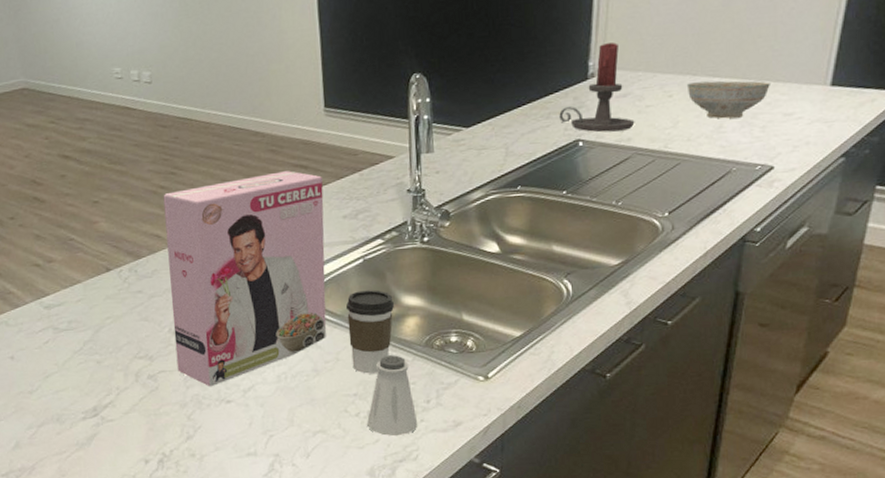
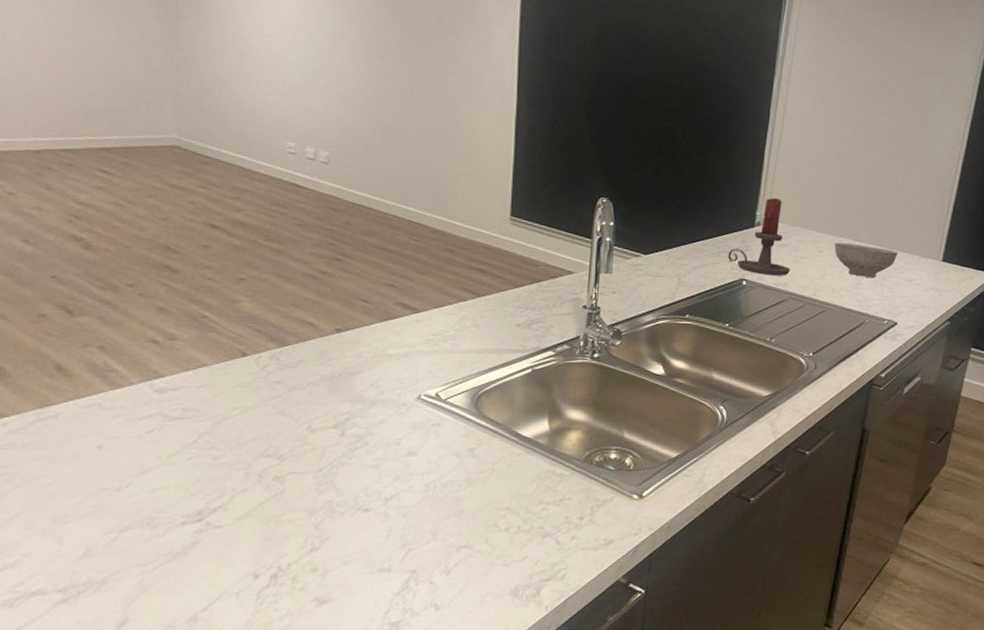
cereal box: present [163,171,327,387] -> none [311,272,500,493]
coffee cup: present [346,290,395,374] -> none [508,401,559,487]
saltshaker: present [366,355,417,437] -> none [515,469,568,554]

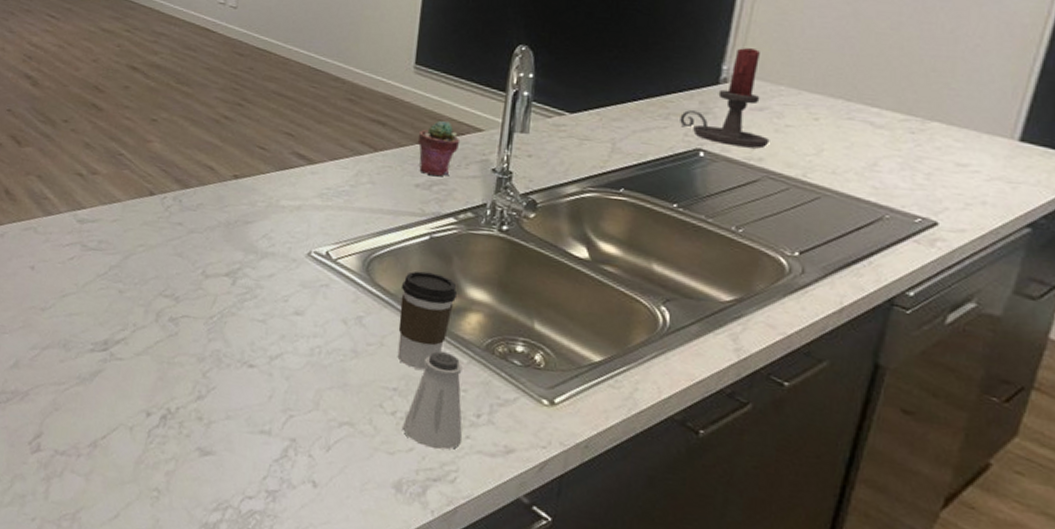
coffee cup: none [508,401,559,487] -> present [397,271,458,370]
saltshaker: none [515,469,568,554] -> present [401,351,463,450]
potted succulent: none [516,265,555,315] -> present [417,120,461,176]
decorative bowl: present [834,243,899,278] -> none [837,108,944,158]

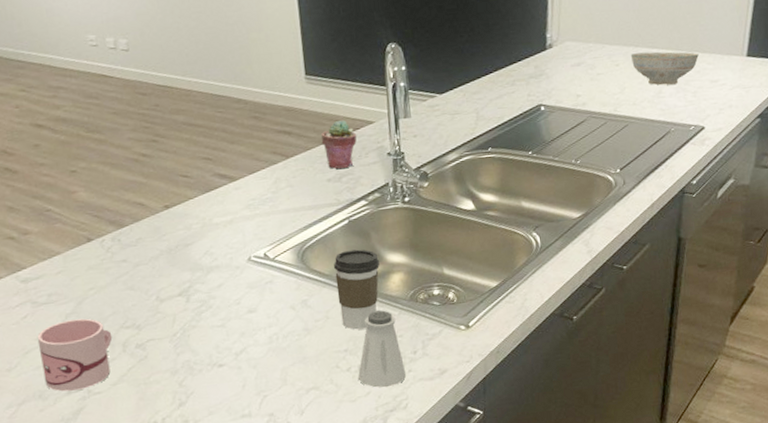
mug: none [72,272,149,351] -> present [37,318,113,392]
candle holder: present [680,48,770,149] -> none [523,17,589,98]
decorative bowl: none [837,108,944,158] -> present [630,51,700,86]

